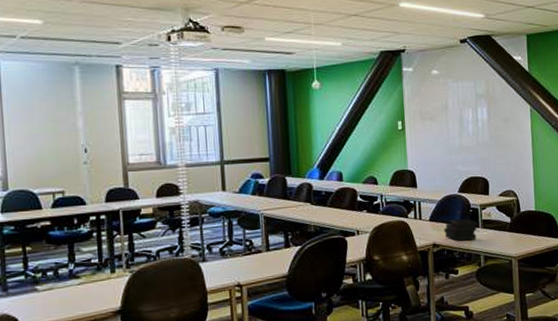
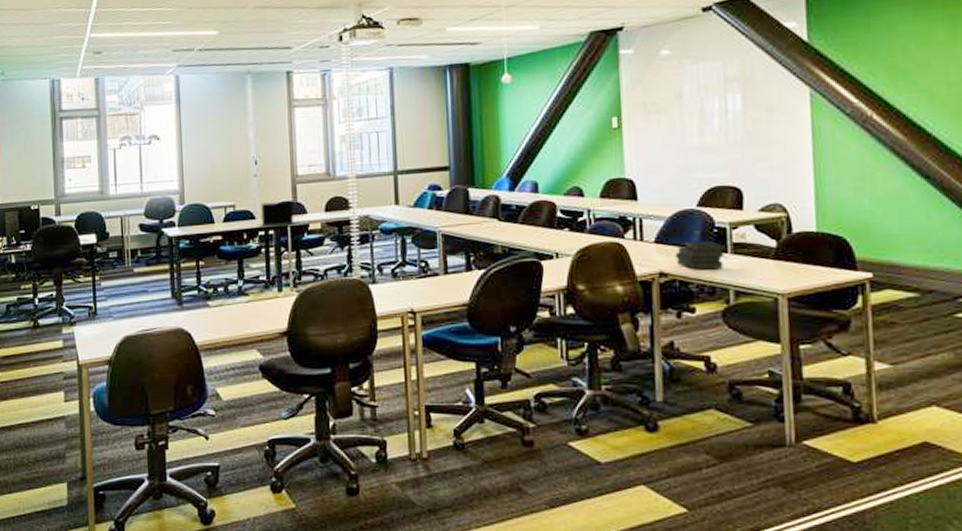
laptop: none [89,187,126,213] -> present [258,201,294,228]

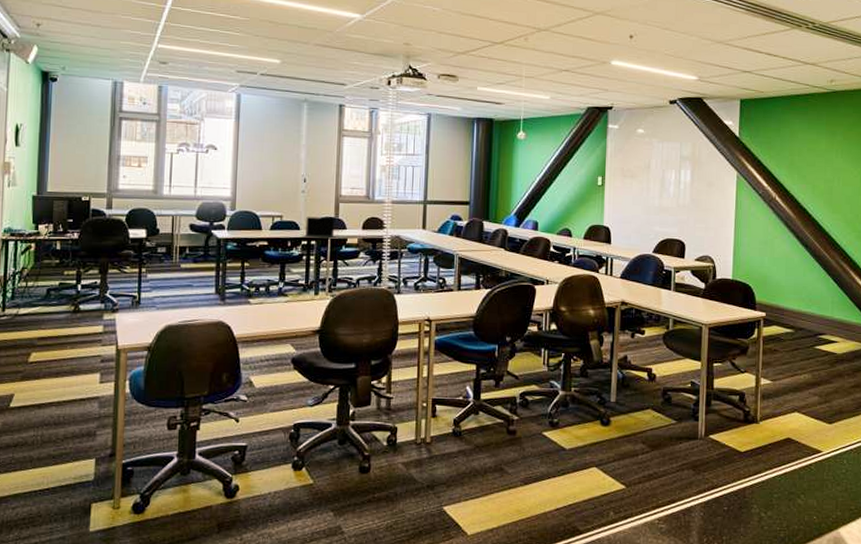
books: present [675,241,725,270] -> none [634,279,670,302]

